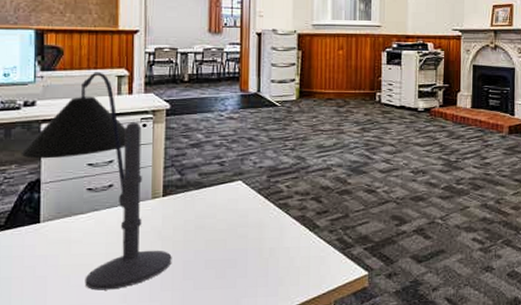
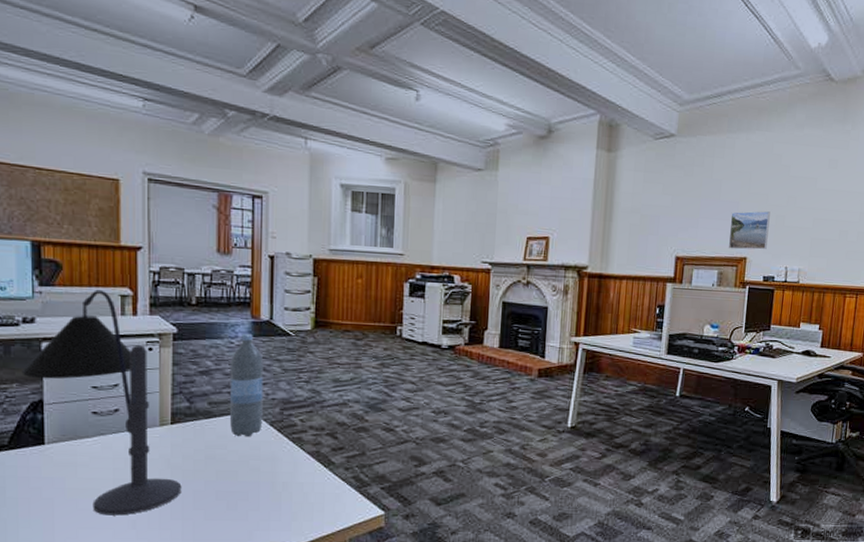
water bottle: none [218,107,252,206] -> present [229,334,264,437]

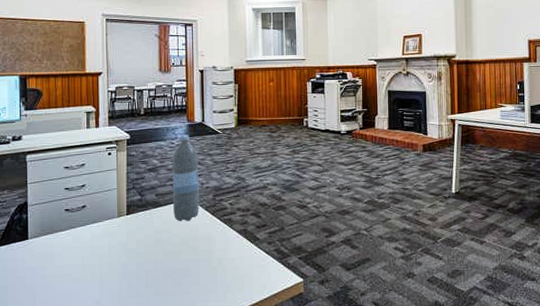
desk lamp: present [21,289,182,516] -> none [11,109,136,297]

